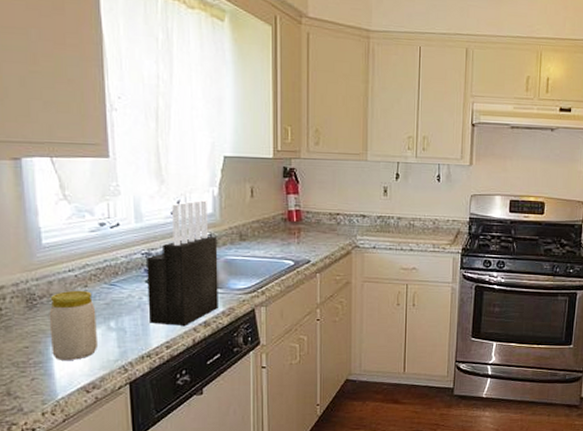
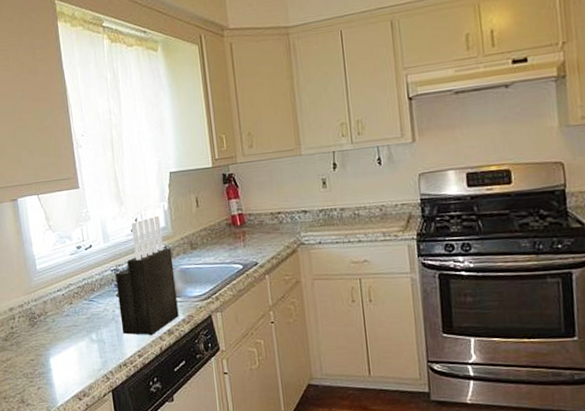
jar: present [49,290,97,360] -> none [46,307,84,371]

